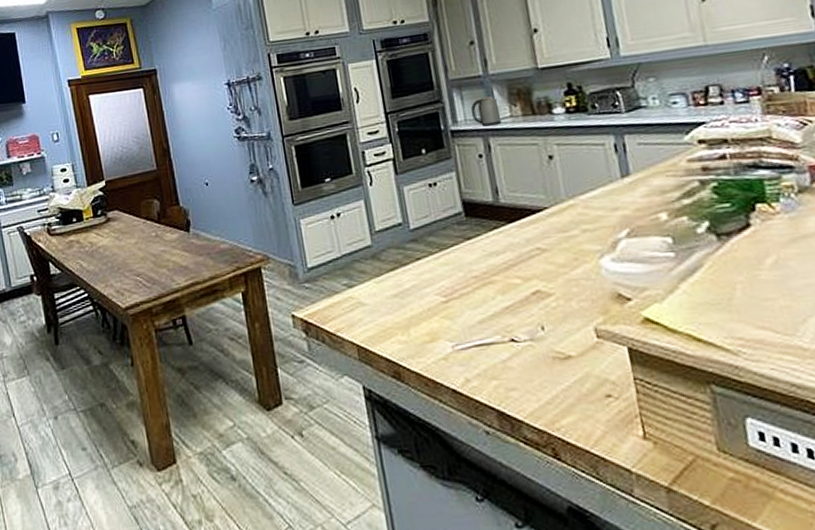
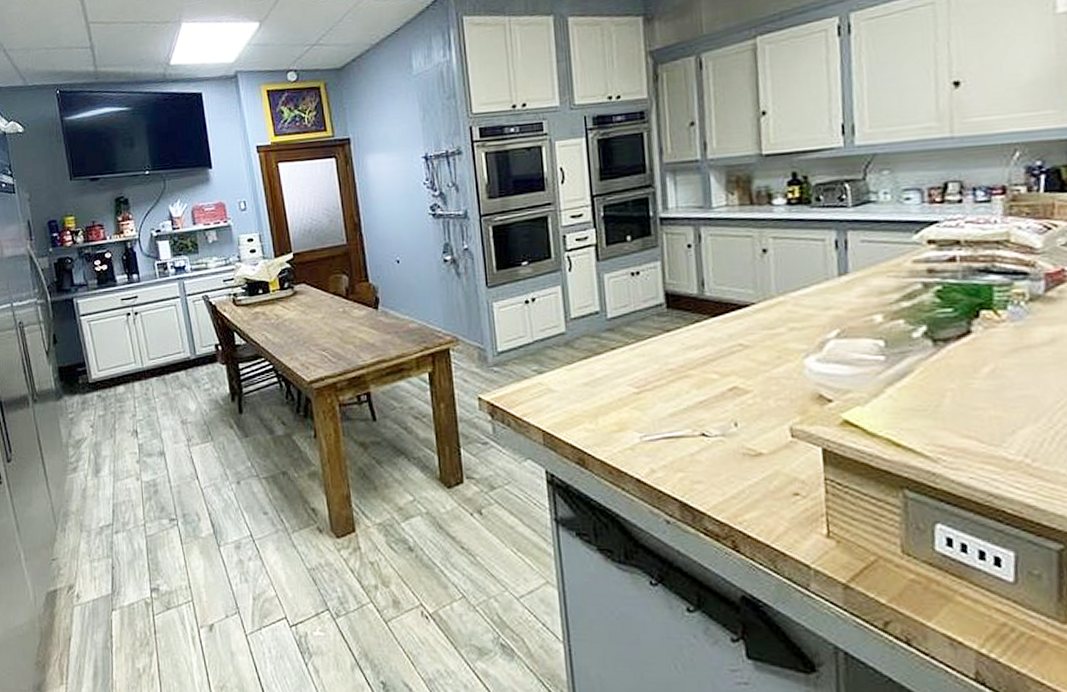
kettle: present [471,96,502,127] -> none [684,182,717,215]

